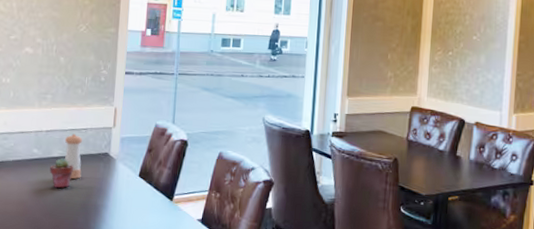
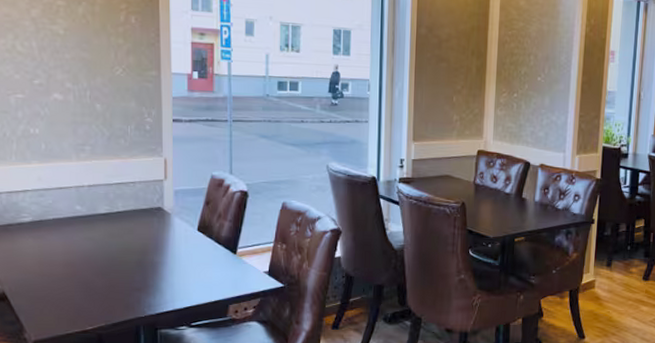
potted succulent: present [49,157,74,188] -> none [97,214,125,247]
pepper shaker: present [64,133,82,179] -> none [110,187,134,236]

